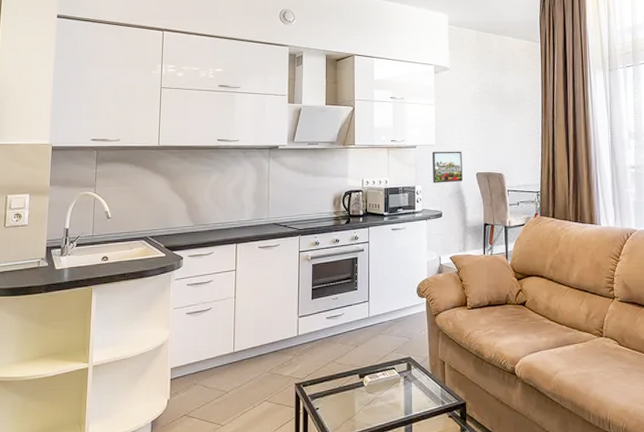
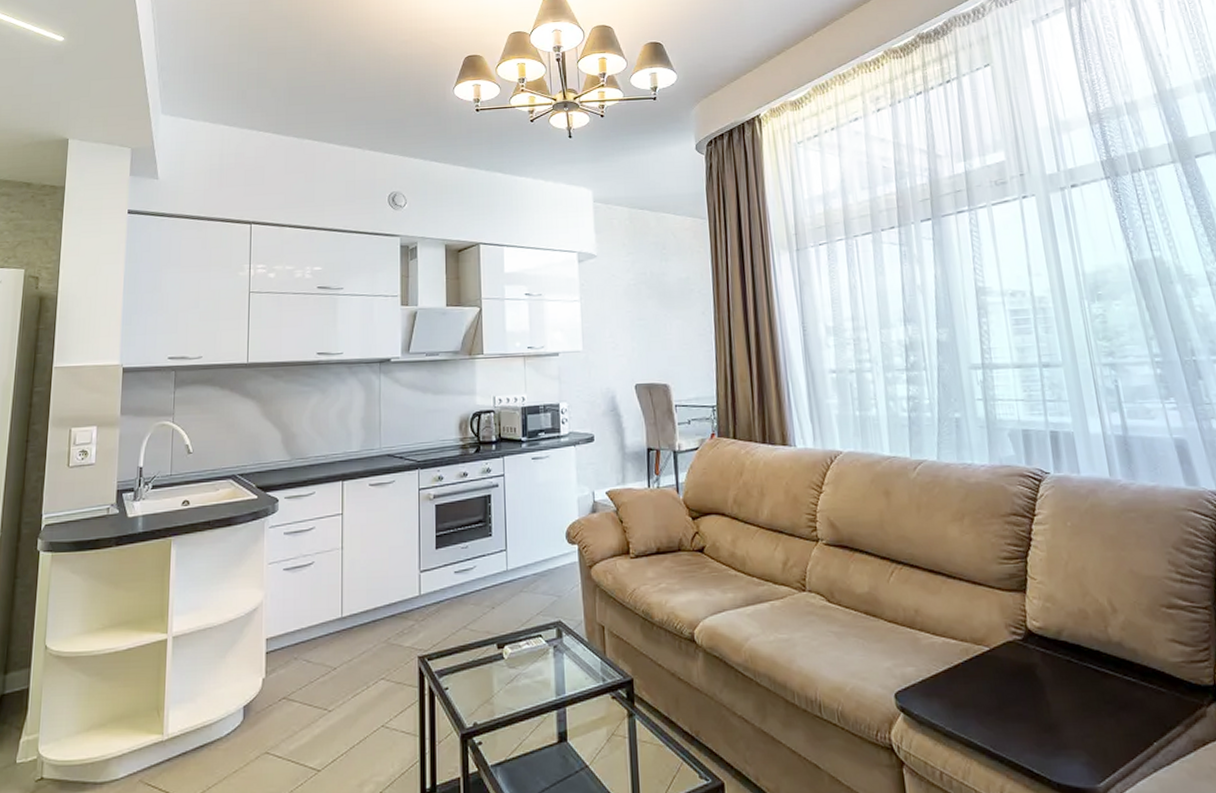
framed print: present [431,151,463,183] -> none [578,357,618,399]

